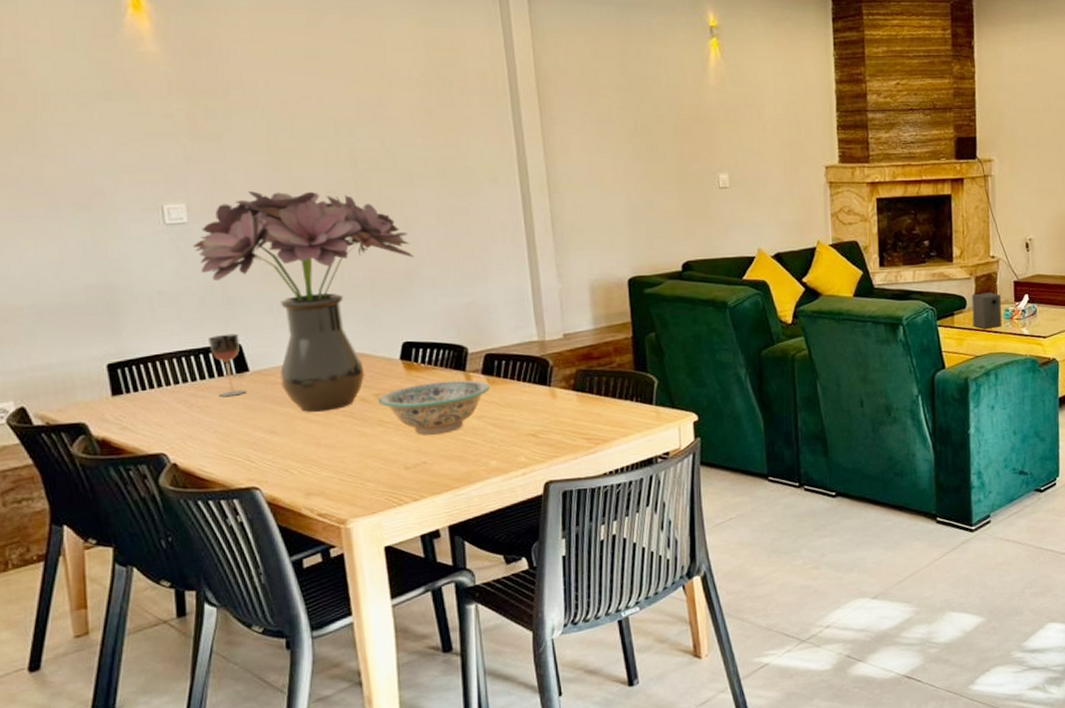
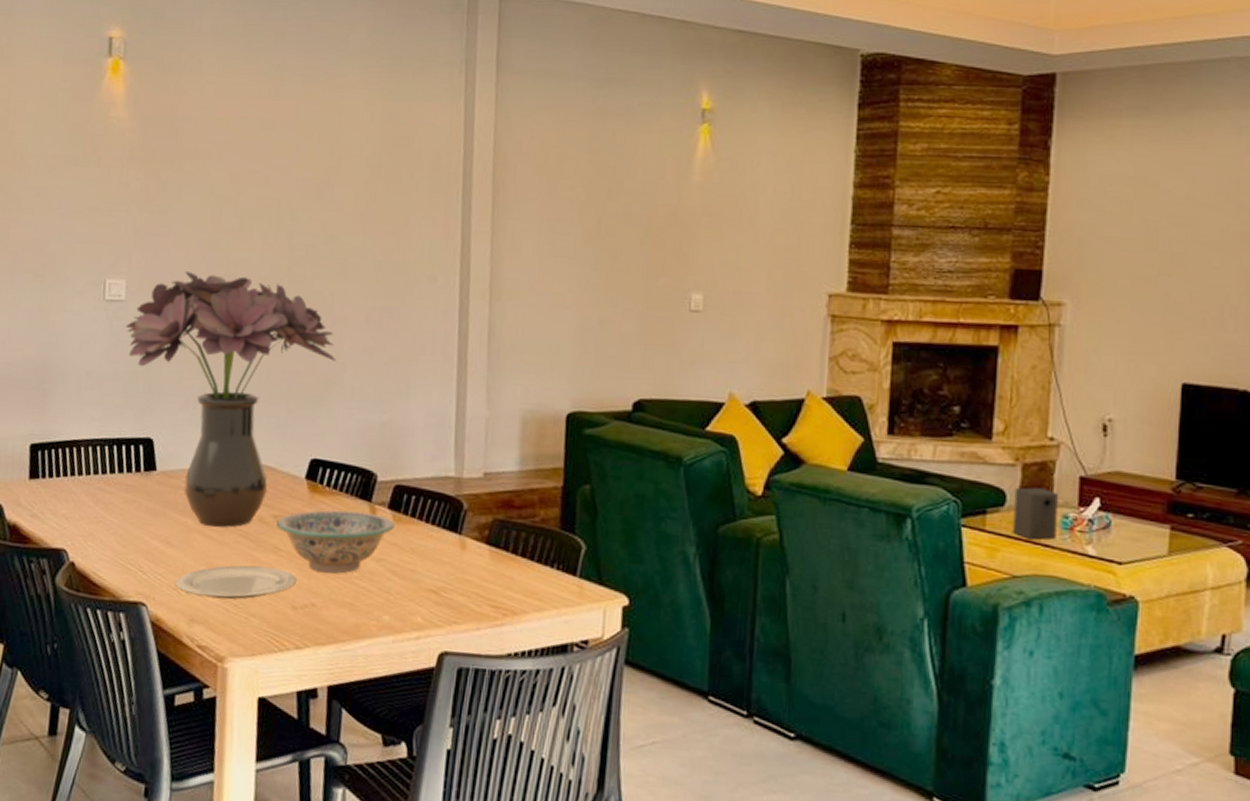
wineglass: present [207,333,247,397] -> none [123,426,153,496]
plate: none [286,438,406,473] -> present [175,565,297,600]

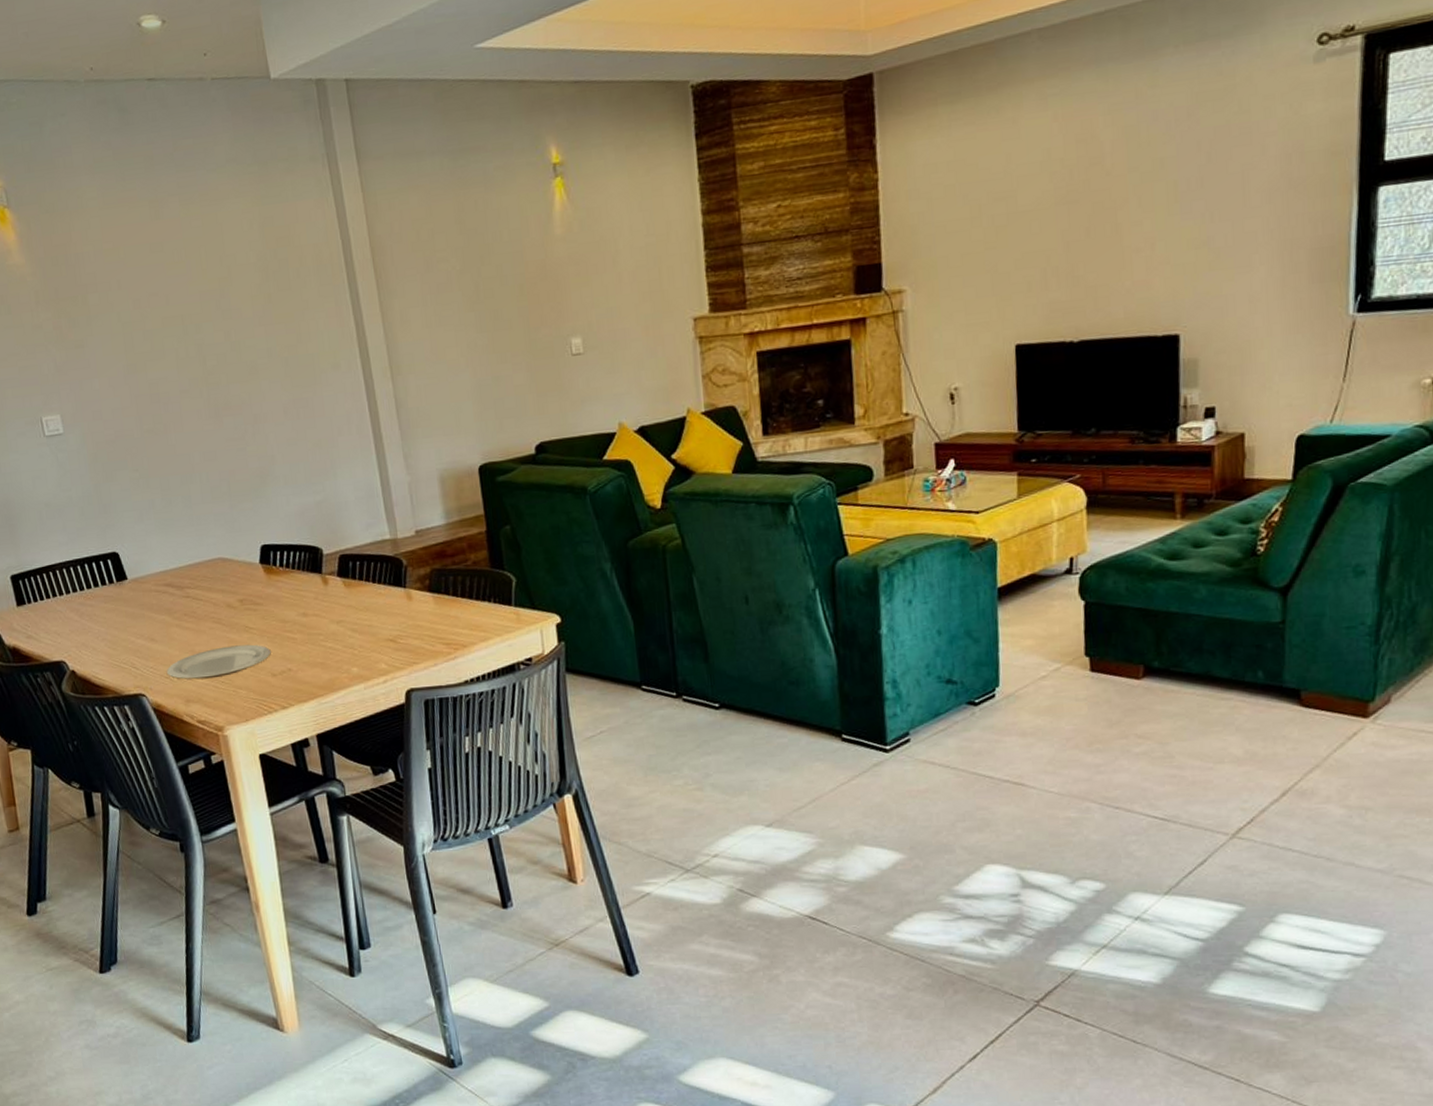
flower arrangement: present [126,272,336,527] -> none [70,393,265,619]
decorative bowl: present [277,510,396,573] -> none [243,583,347,641]
speaker: present [1013,487,1058,541] -> none [879,458,920,507]

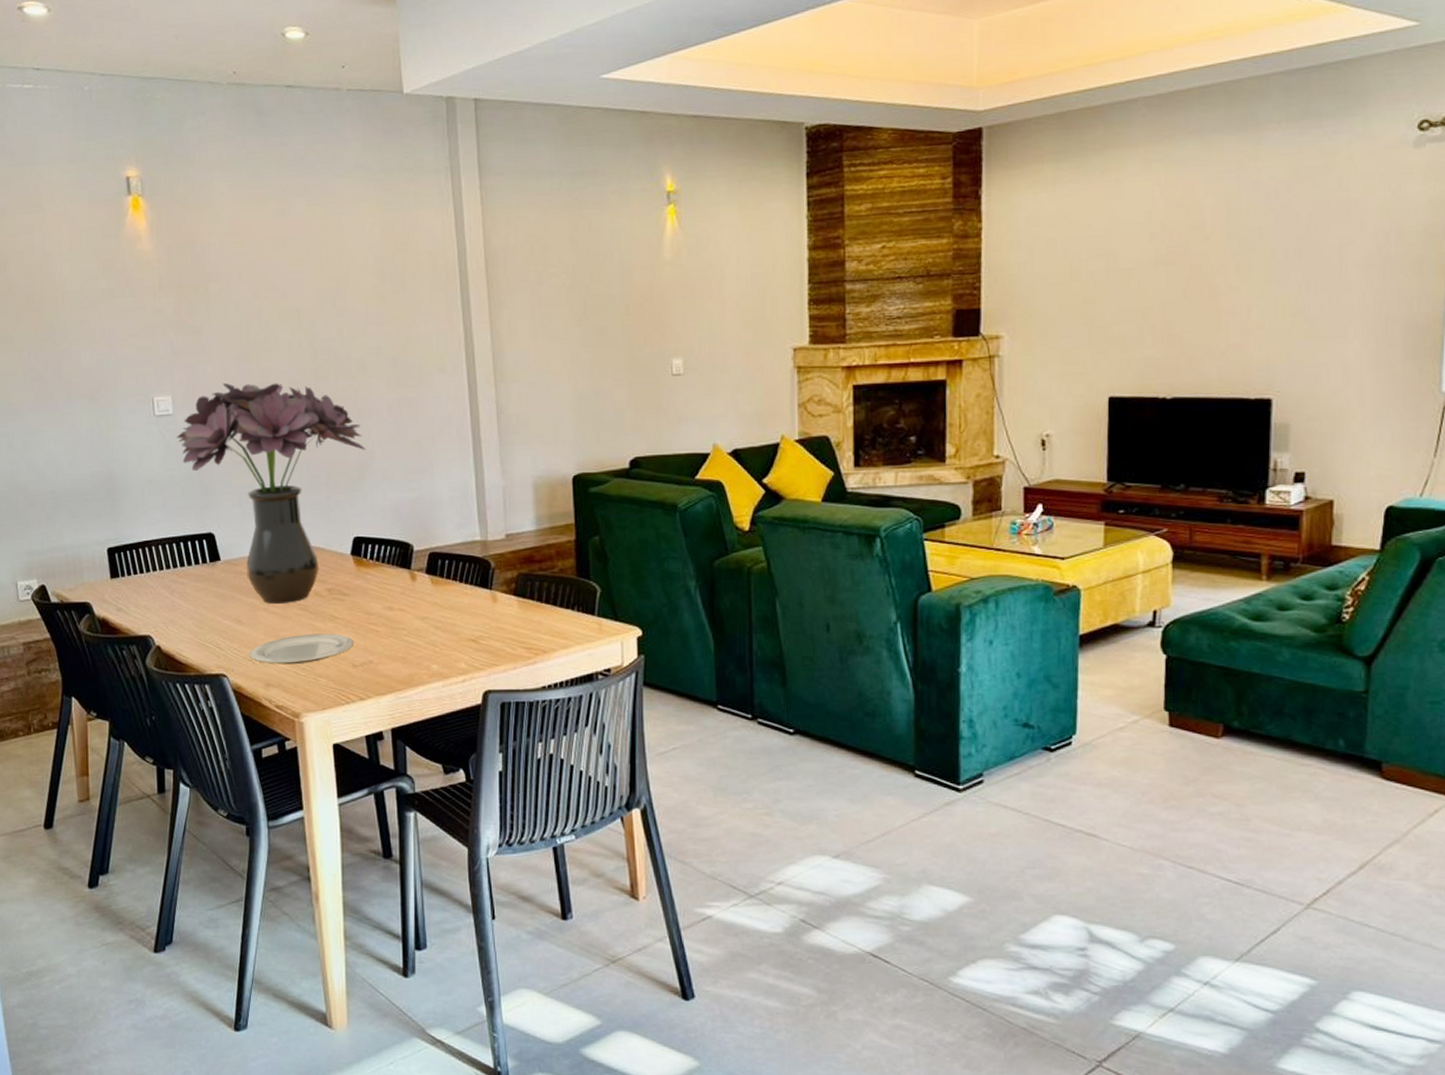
flower arrangement: none [70,393,265,619] -> present [177,383,366,603]

